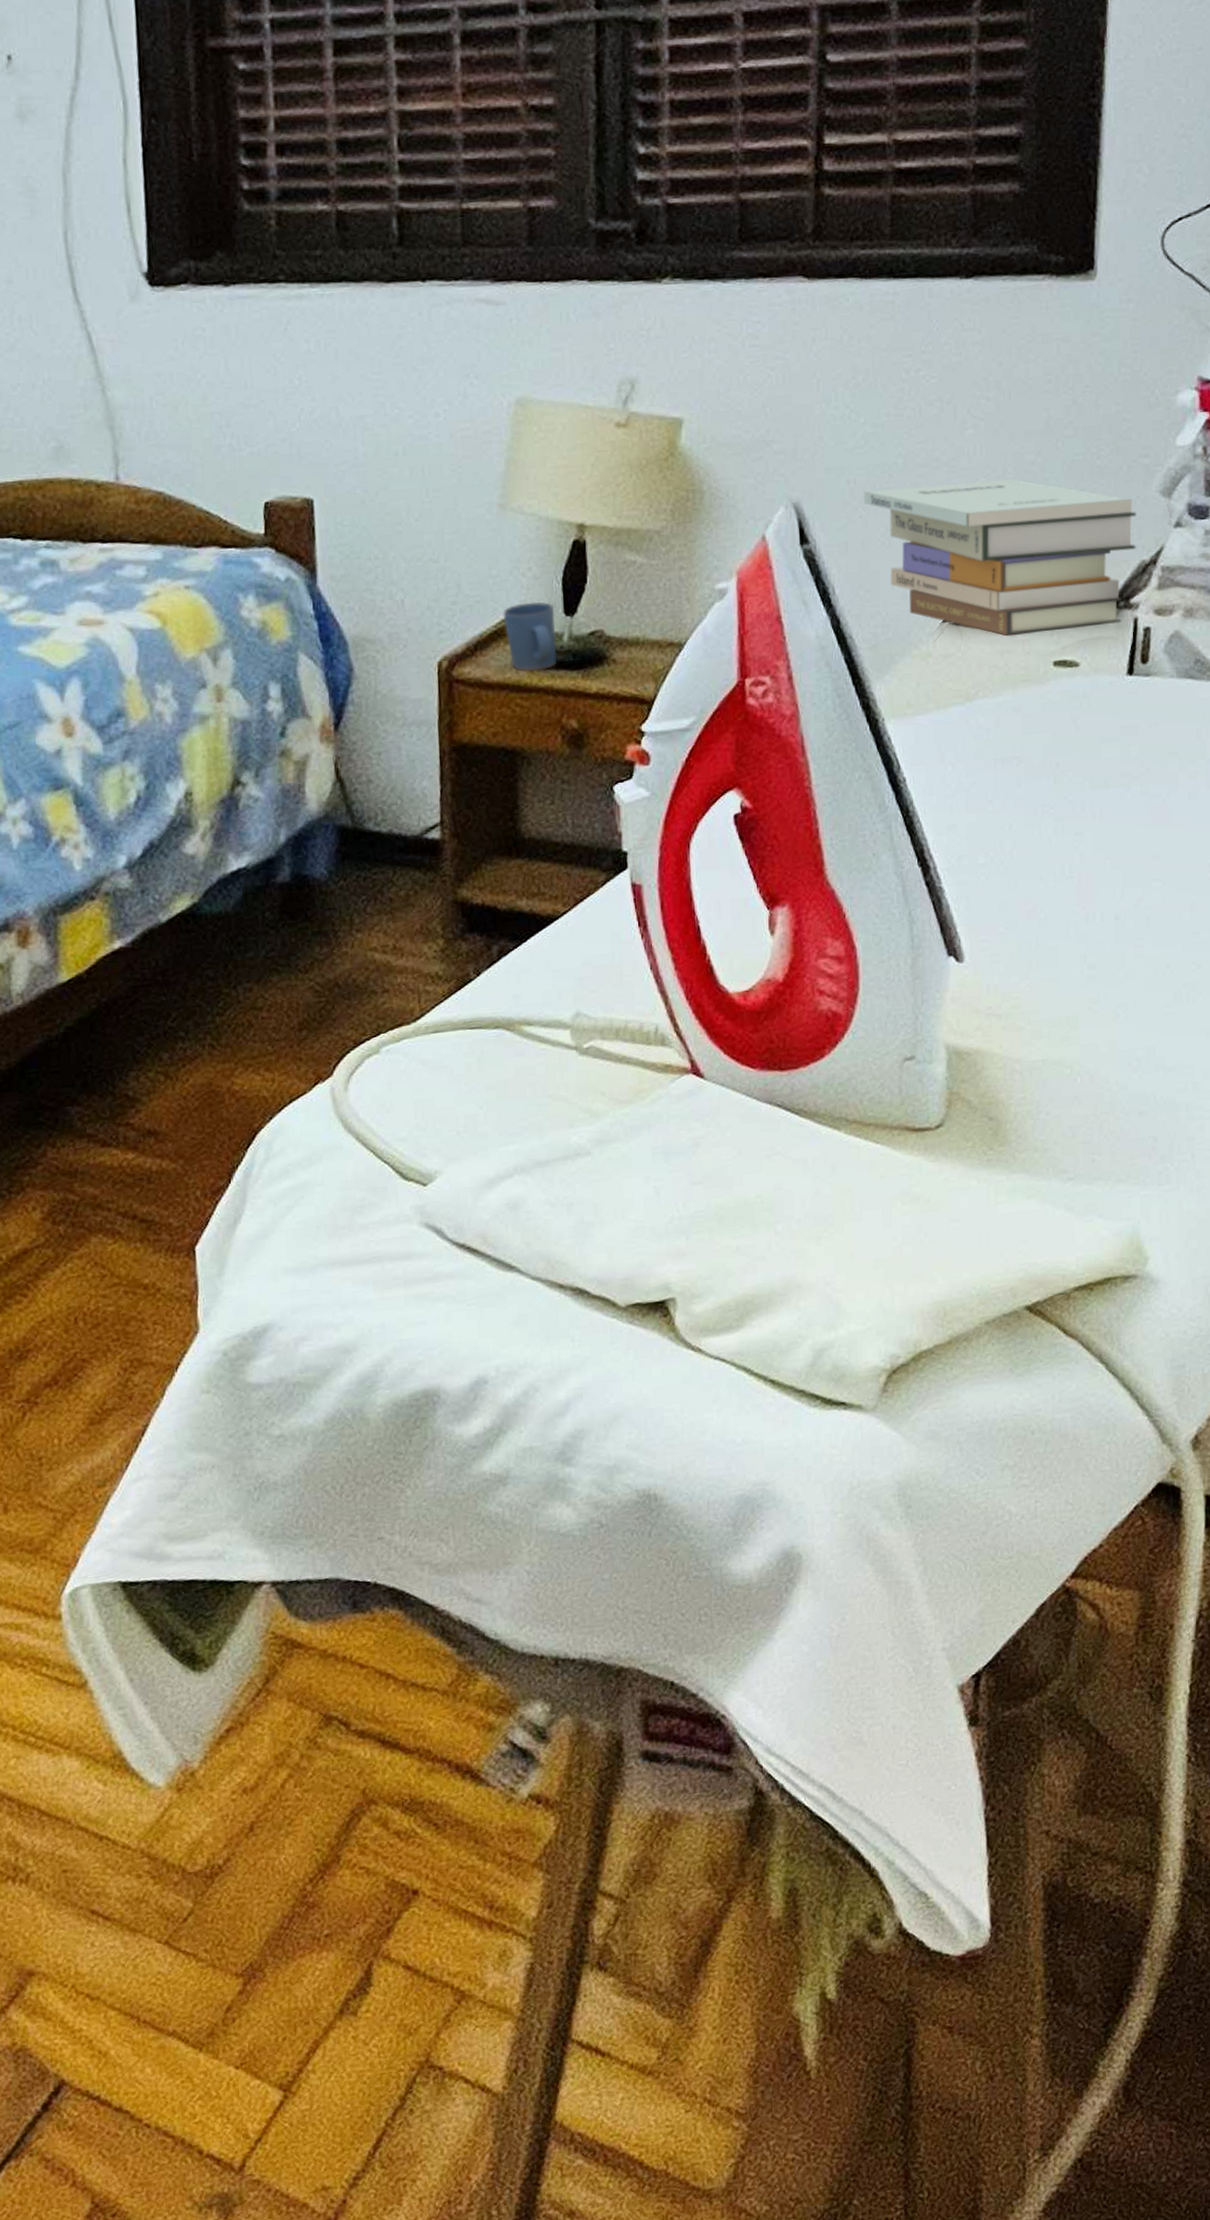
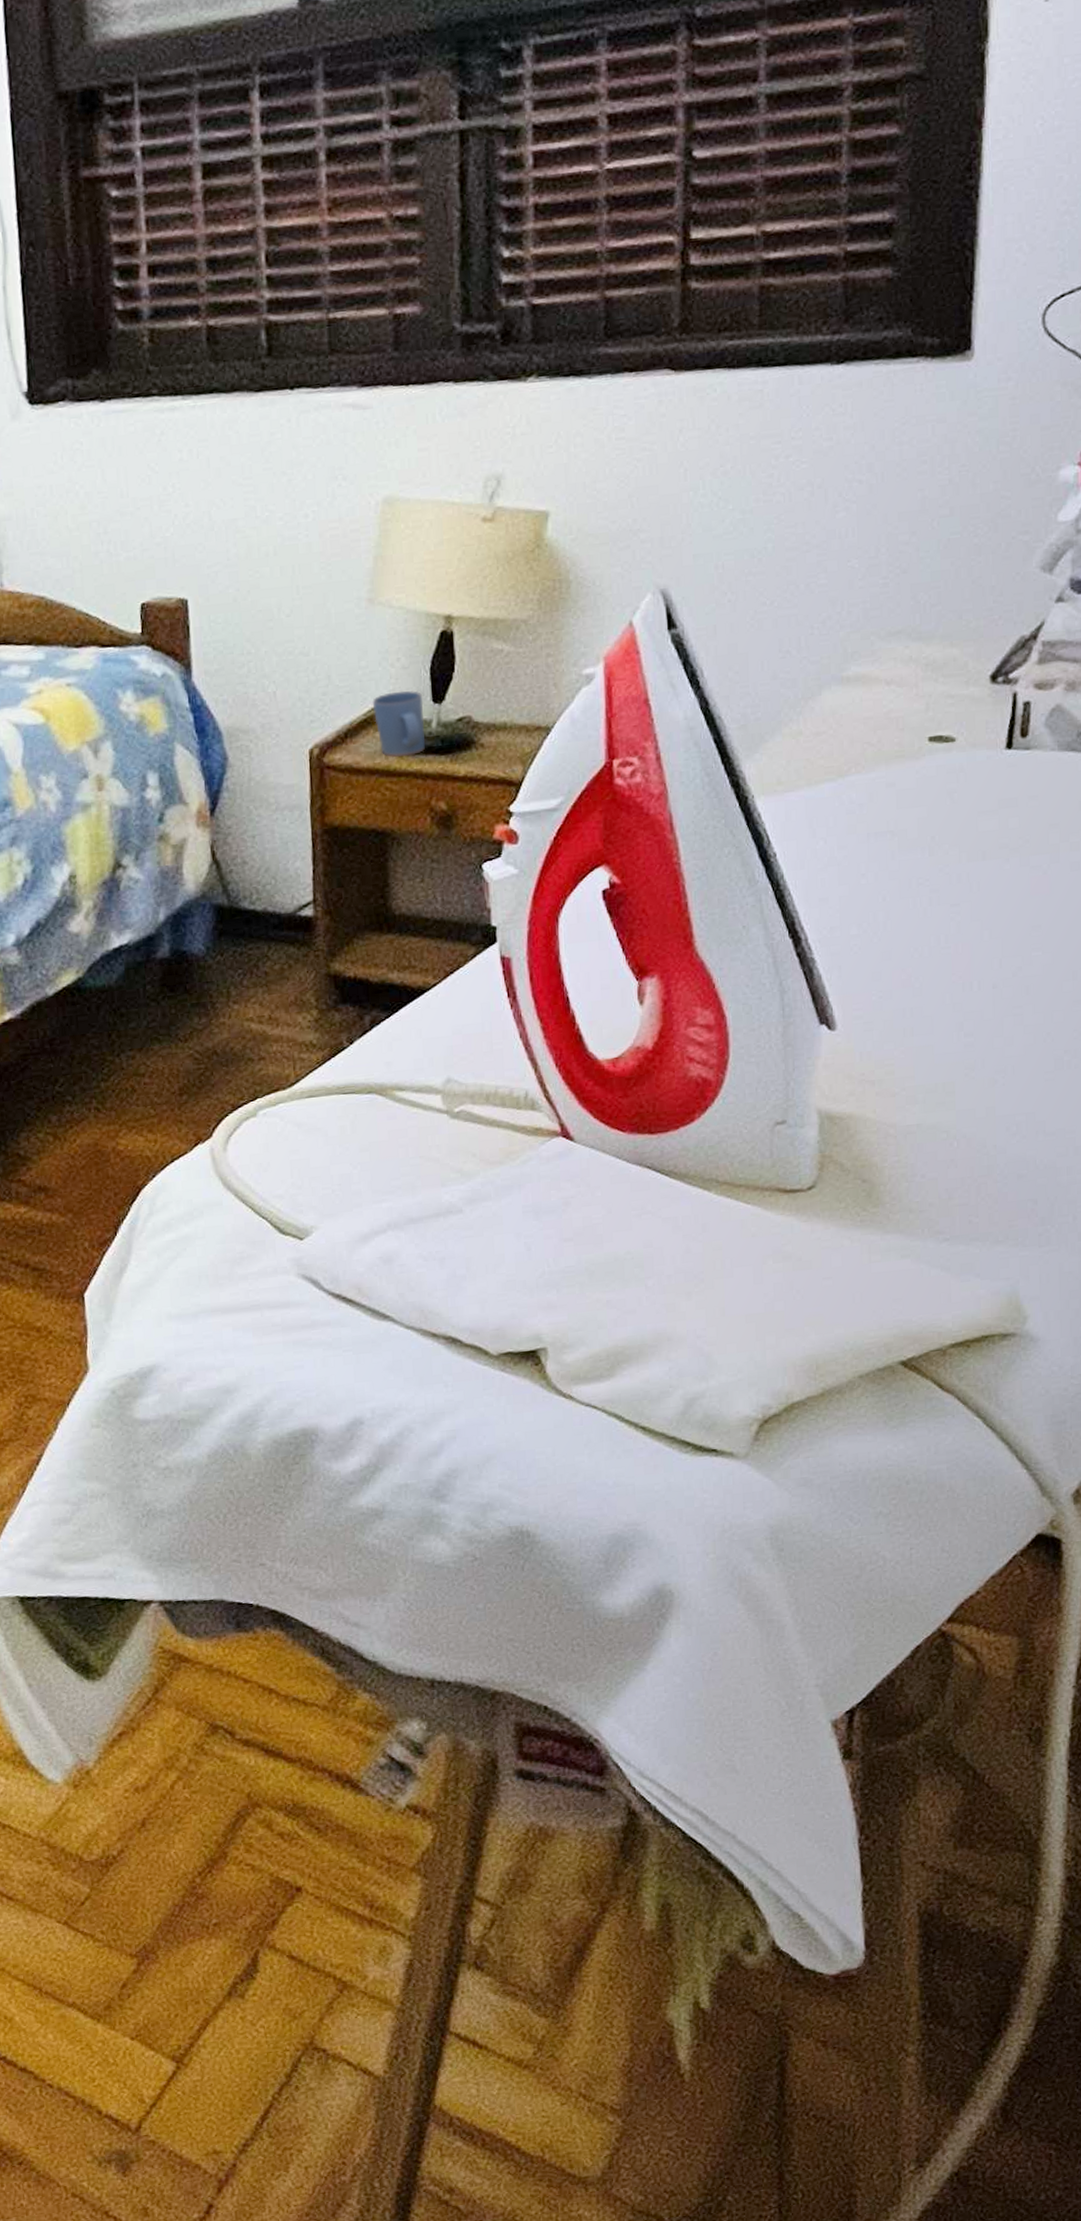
books: present [864,478,1136,636] -> none [732,559,1016,713]

